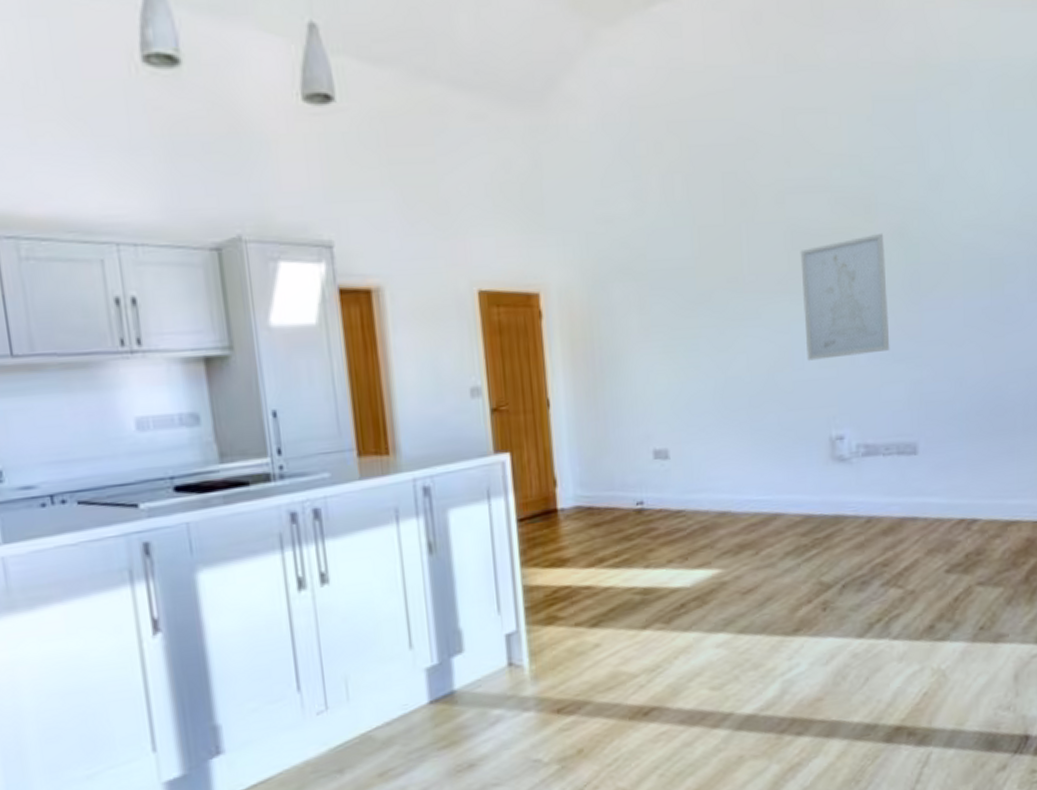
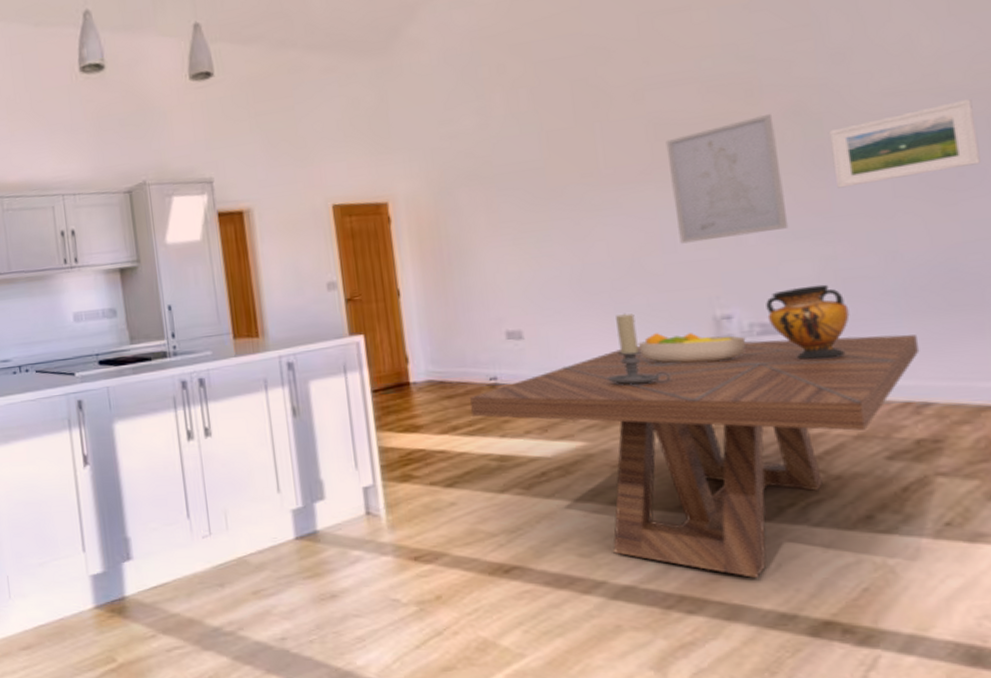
dining table: none [617,456,973,694] -> present [470,334,920,578]
candle holder: none [742,431,794,509] -> present [607,313,671,386]
fruit bowl: none [768,453,854,486] -> present [637,333,746,364]
vase: none [870,407,928,481] -> present [766,284,850,360]
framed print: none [924,239,1021,314] -> present [829,99,981,188]

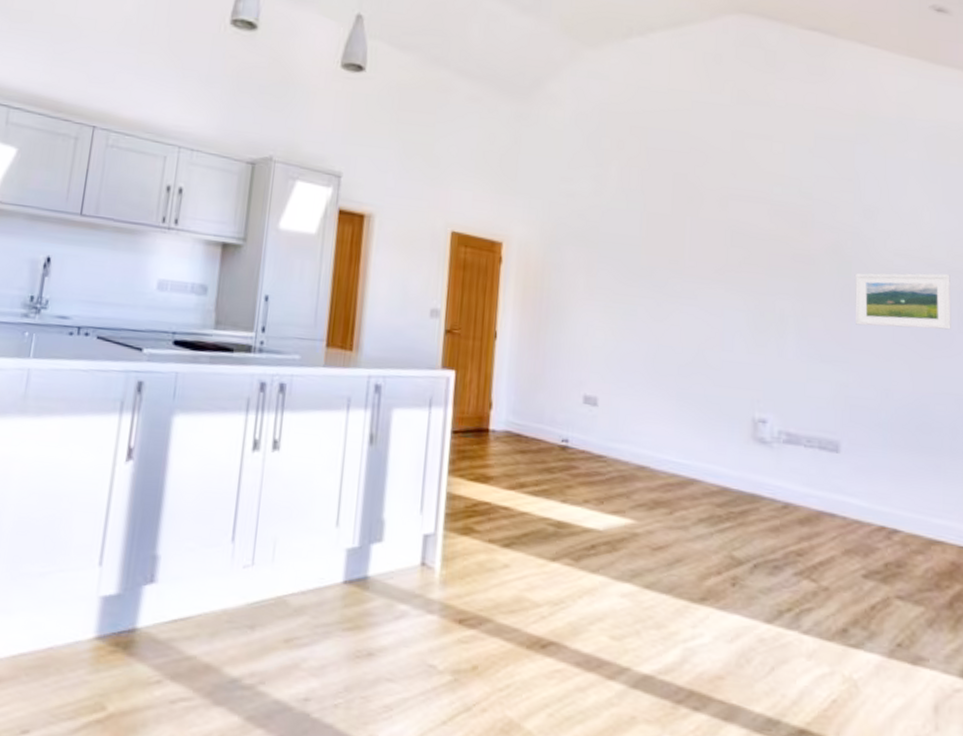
dining table: present [470,334,920,578] -> none [540,433,896,679]
candle holder: present [607,313,671,386] -> none [661,399,712,474]
fruit bowl: present [637,333,746,364] -> none [690,424,774,462]
wall art: present [665,113,789,244] -> none [736,246,818,351]
vase: present [766,284,850,360] -> none [792,405,852,475]

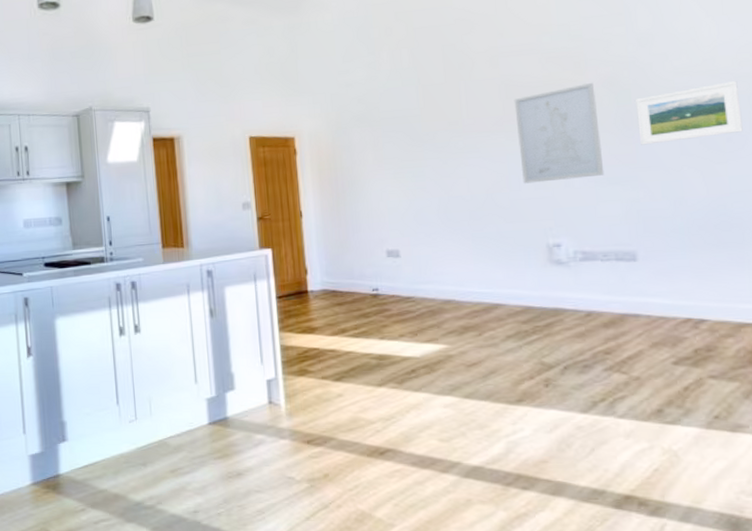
wall art: none [736,246,818,351] -> present [514,82,605,184]

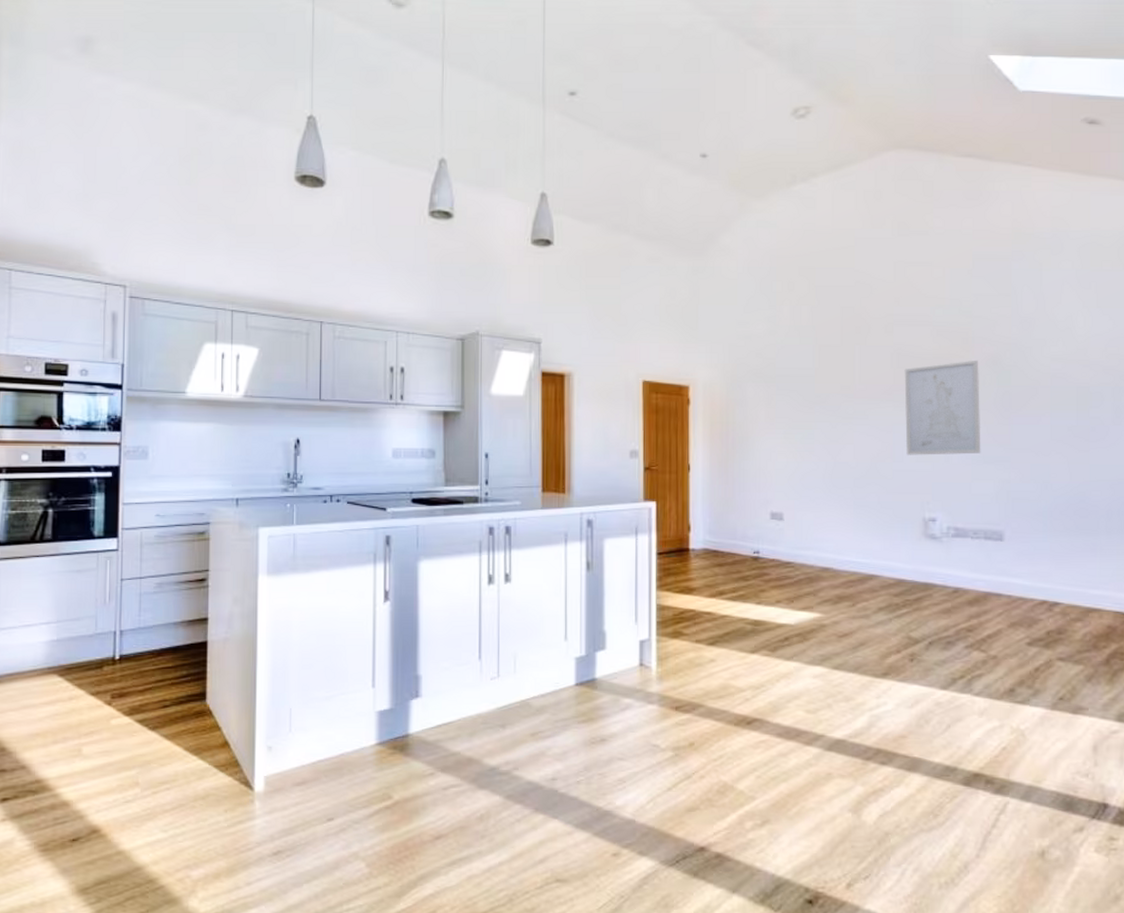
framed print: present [636,81,743,145] -> none [1015,373,1106,427]

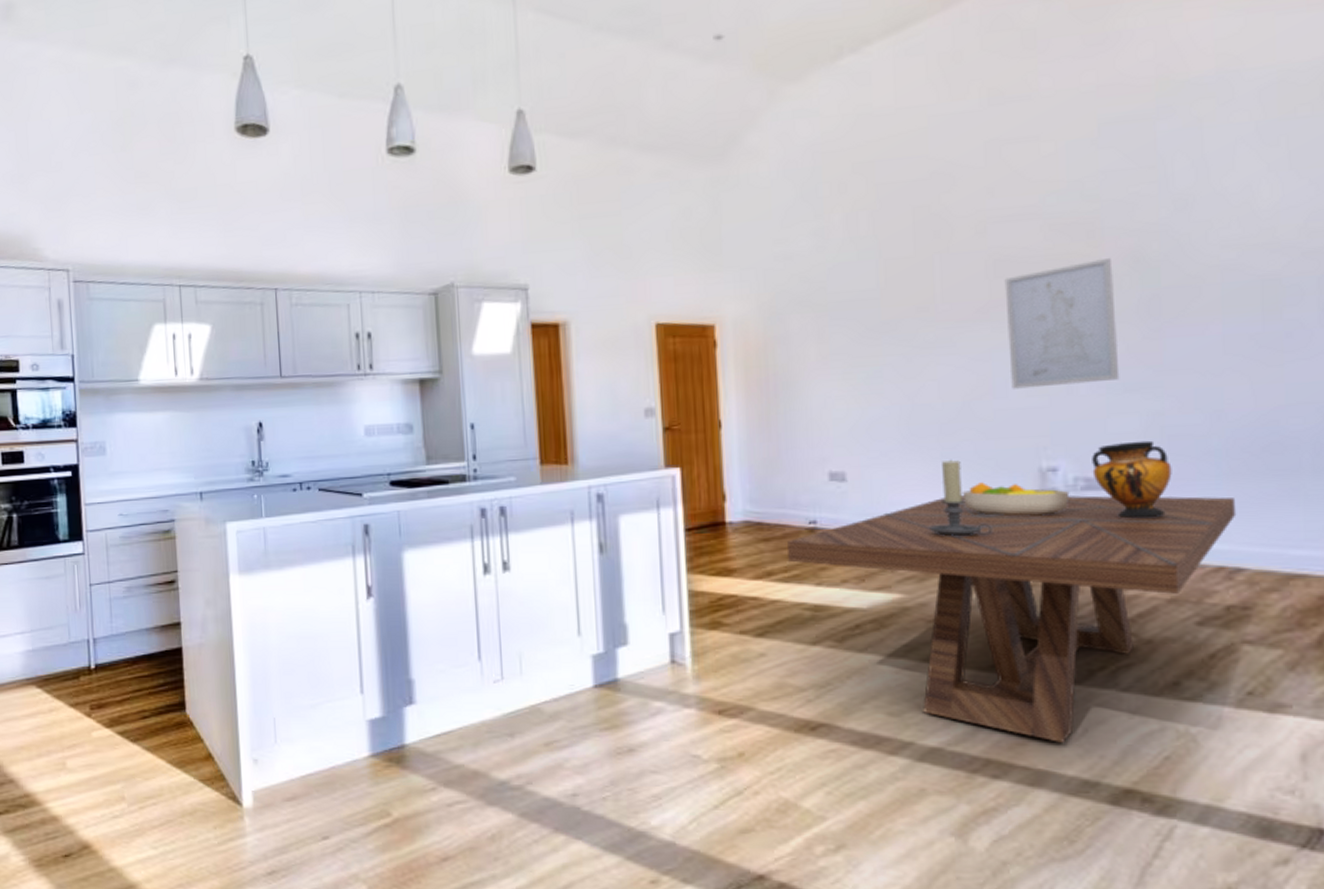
dining table: none [736,536,1056,736] -> present [787,495,1237,743]
candle holder: none [843,507,888,570] -> present [929,459,992,537]
fruit bowl: none [868,527,944,556] -> present [962,482,1070,517]
vase: none [960,501,1014,561] -> present [1092,440,1172,519]

